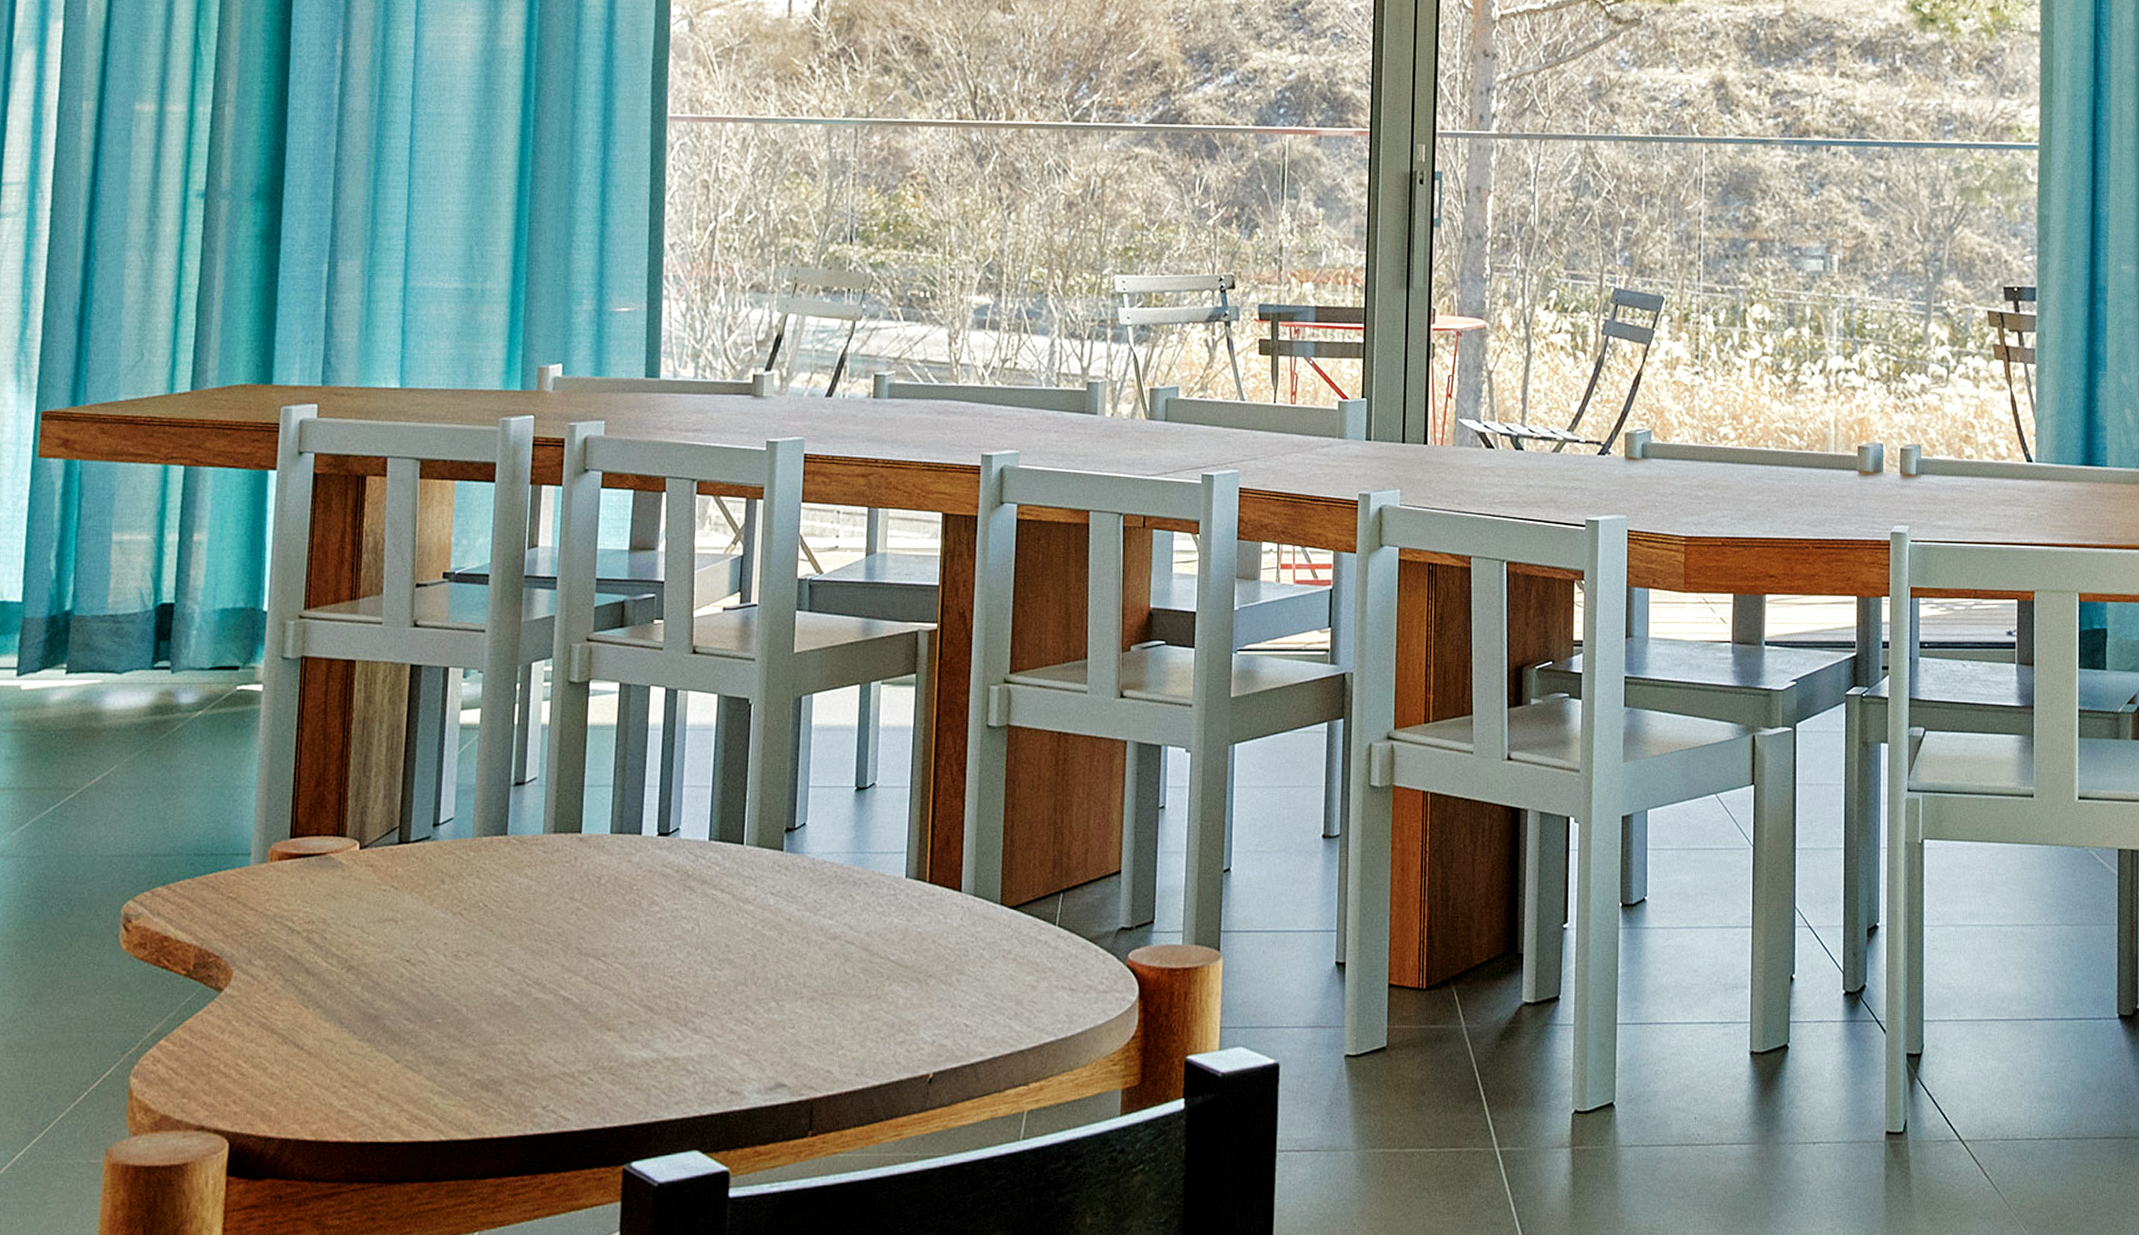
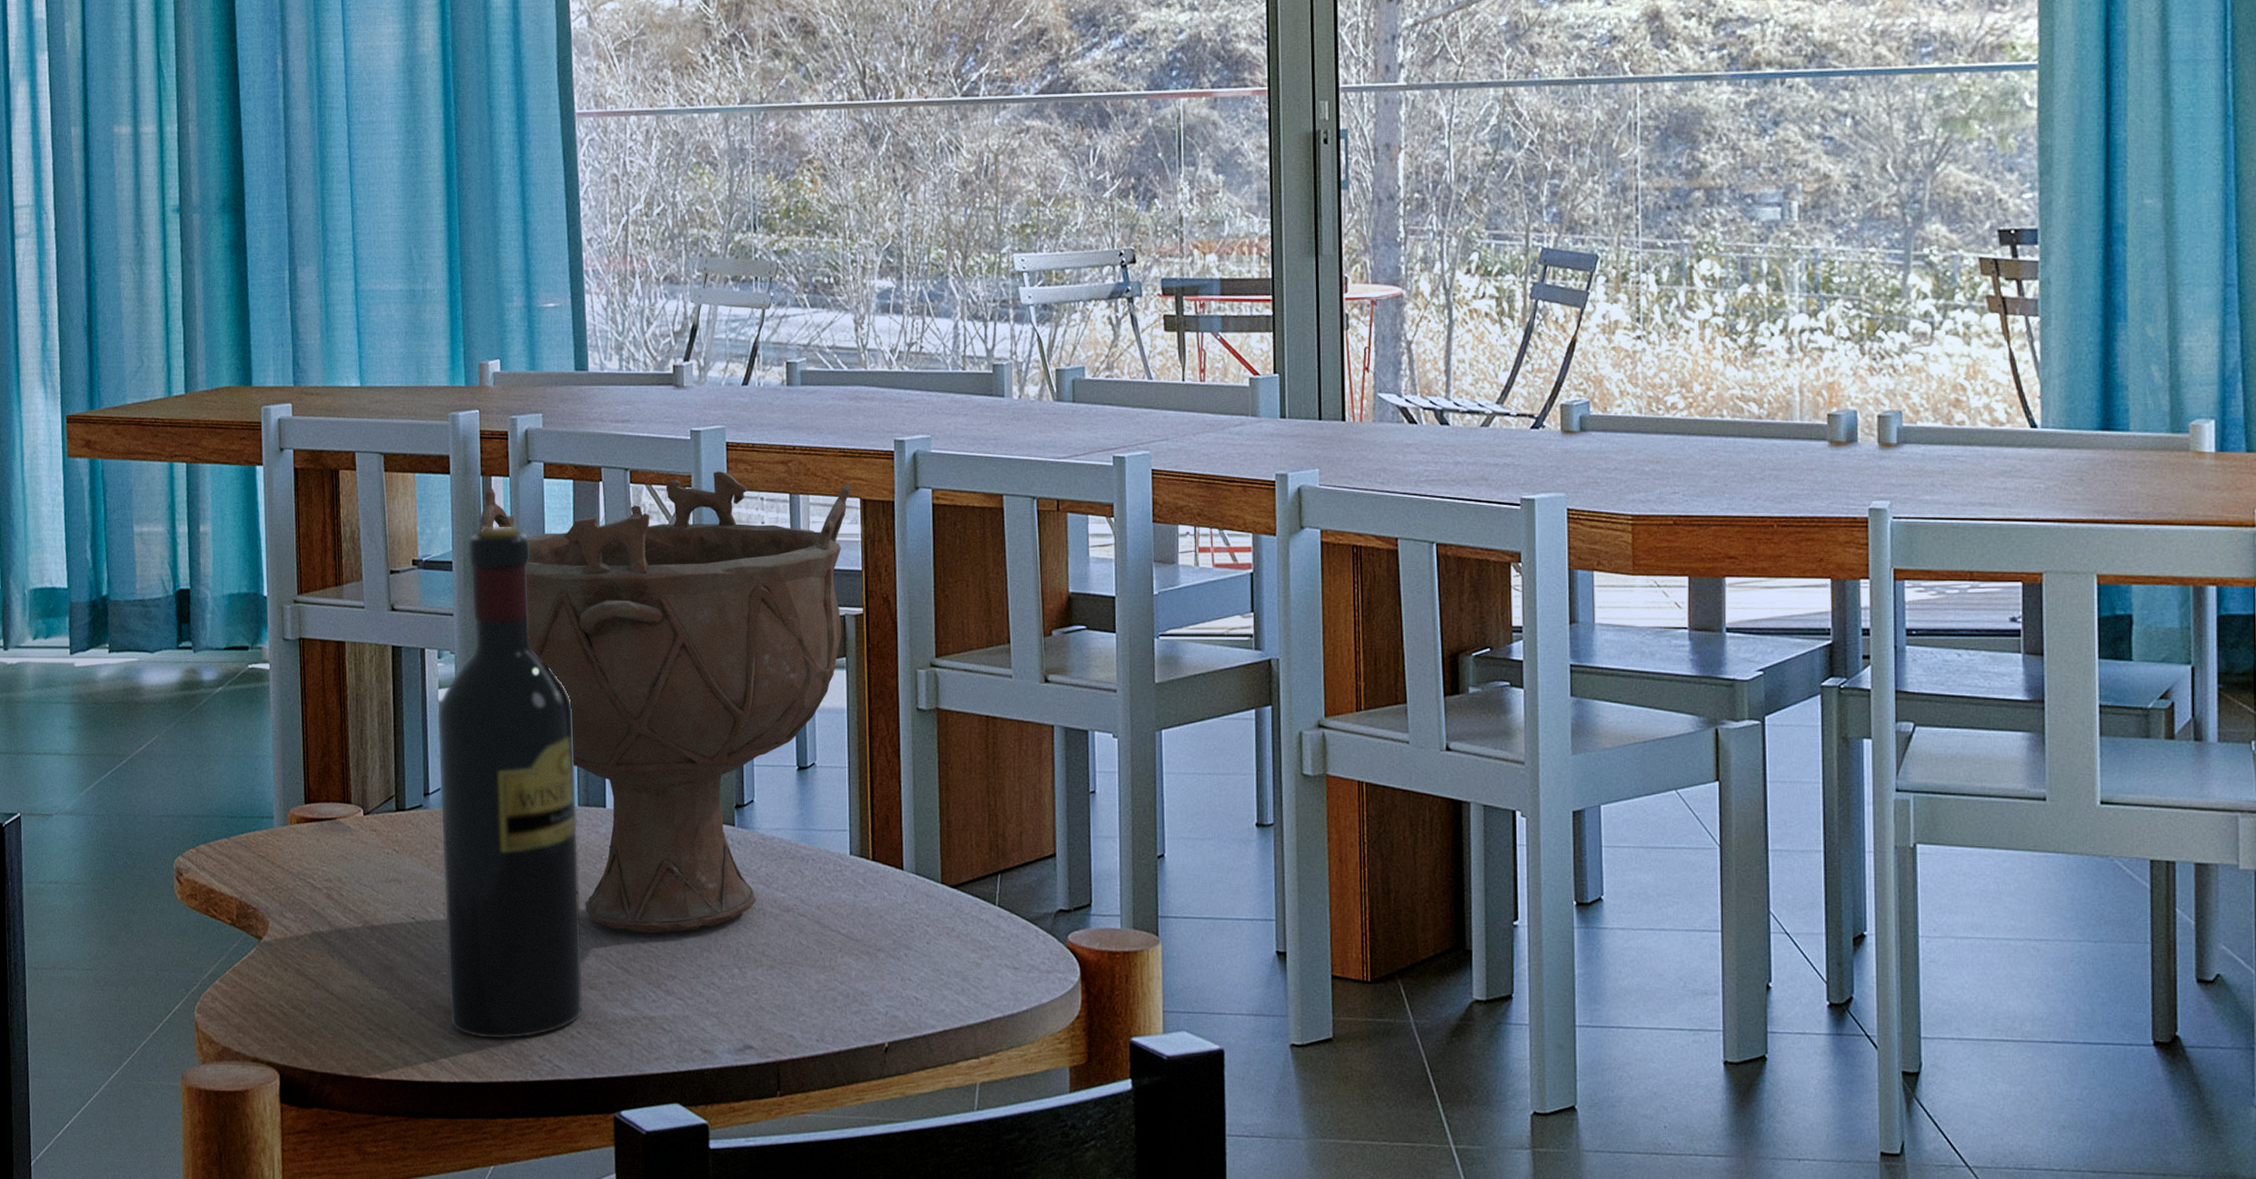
wine bottle: none [441,537,612,1091] -> present [437,526,583,1039]
decorative bowl: none [525,482,935,967] -> present [480,470,852,933]

